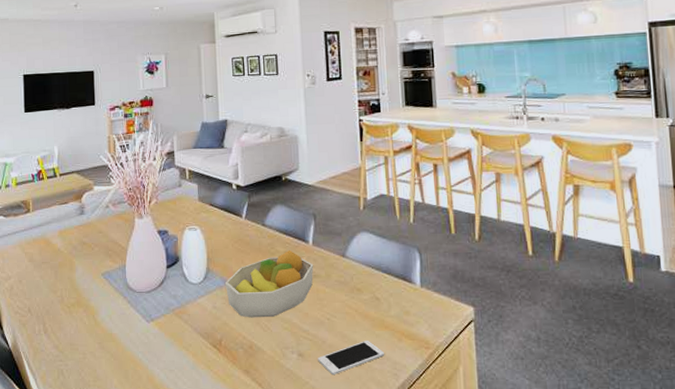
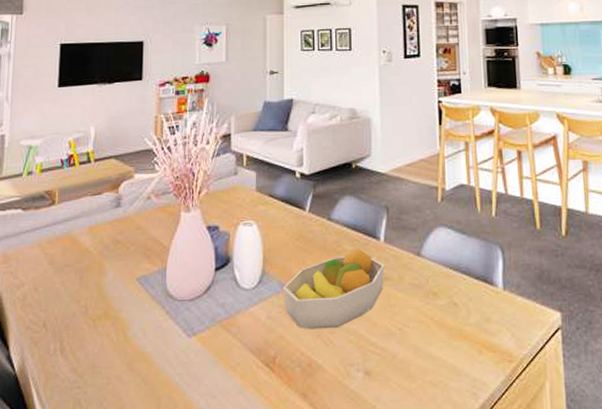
cell phone: present [318,341,385,376] -> none [387,354,463,397]

